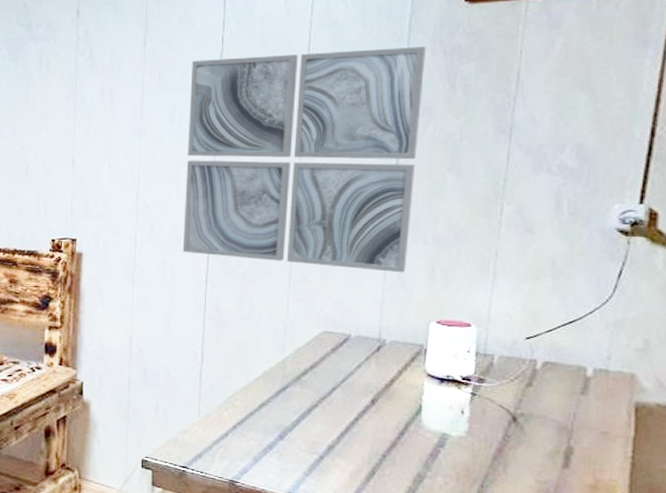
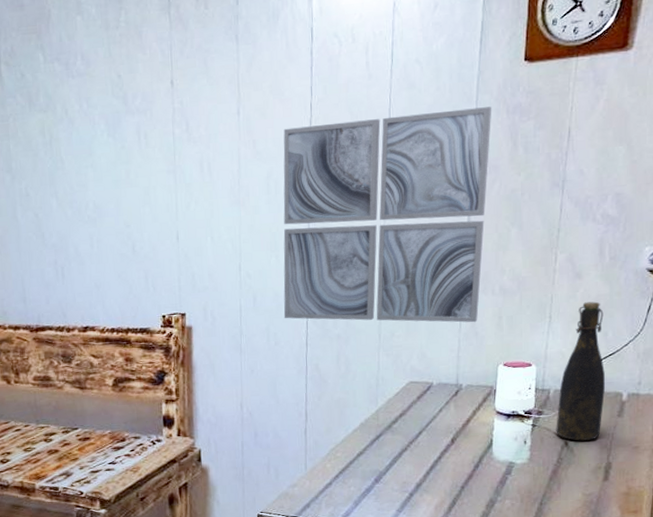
bottle: none [501,261,564,419] -> present [556,301,605,441]

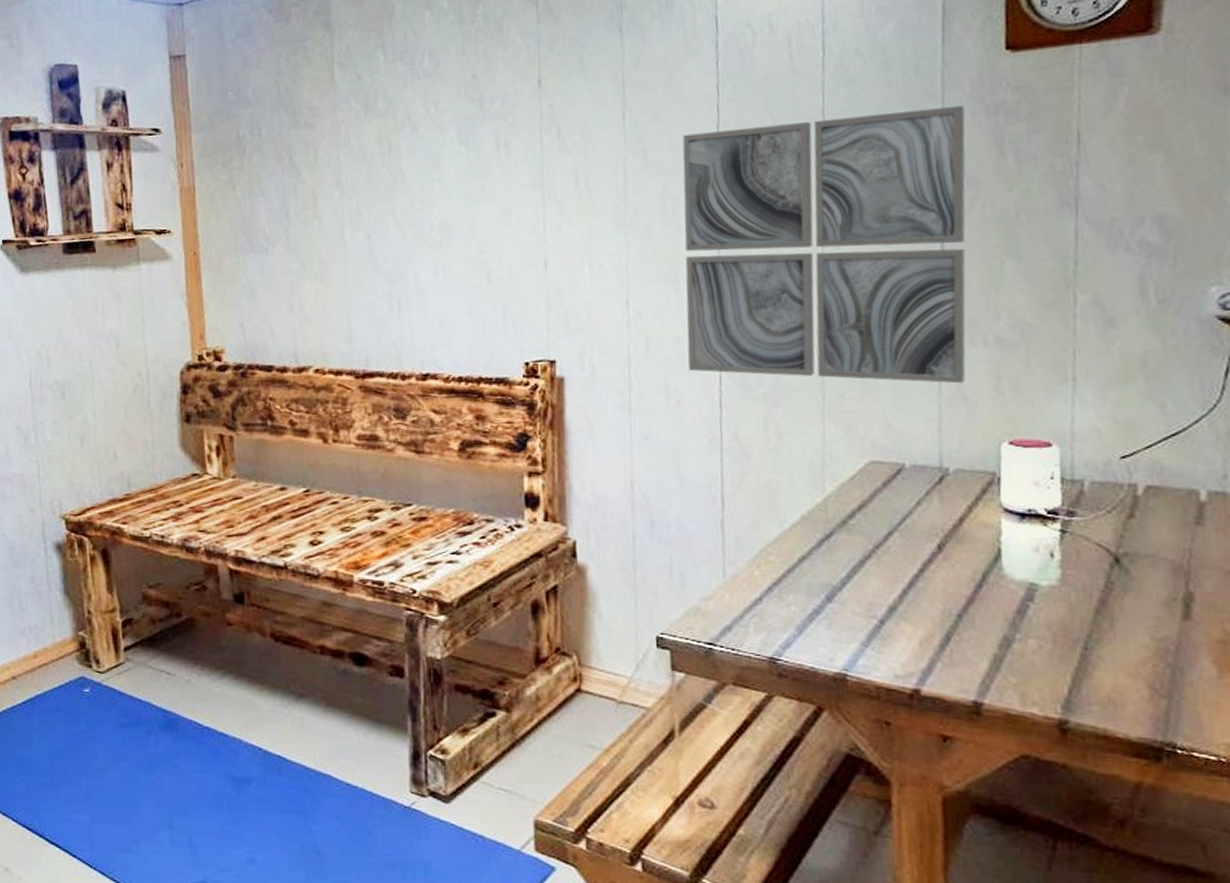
bottle: present [556,301,605,441] -> none [1098,359,1171,558]

